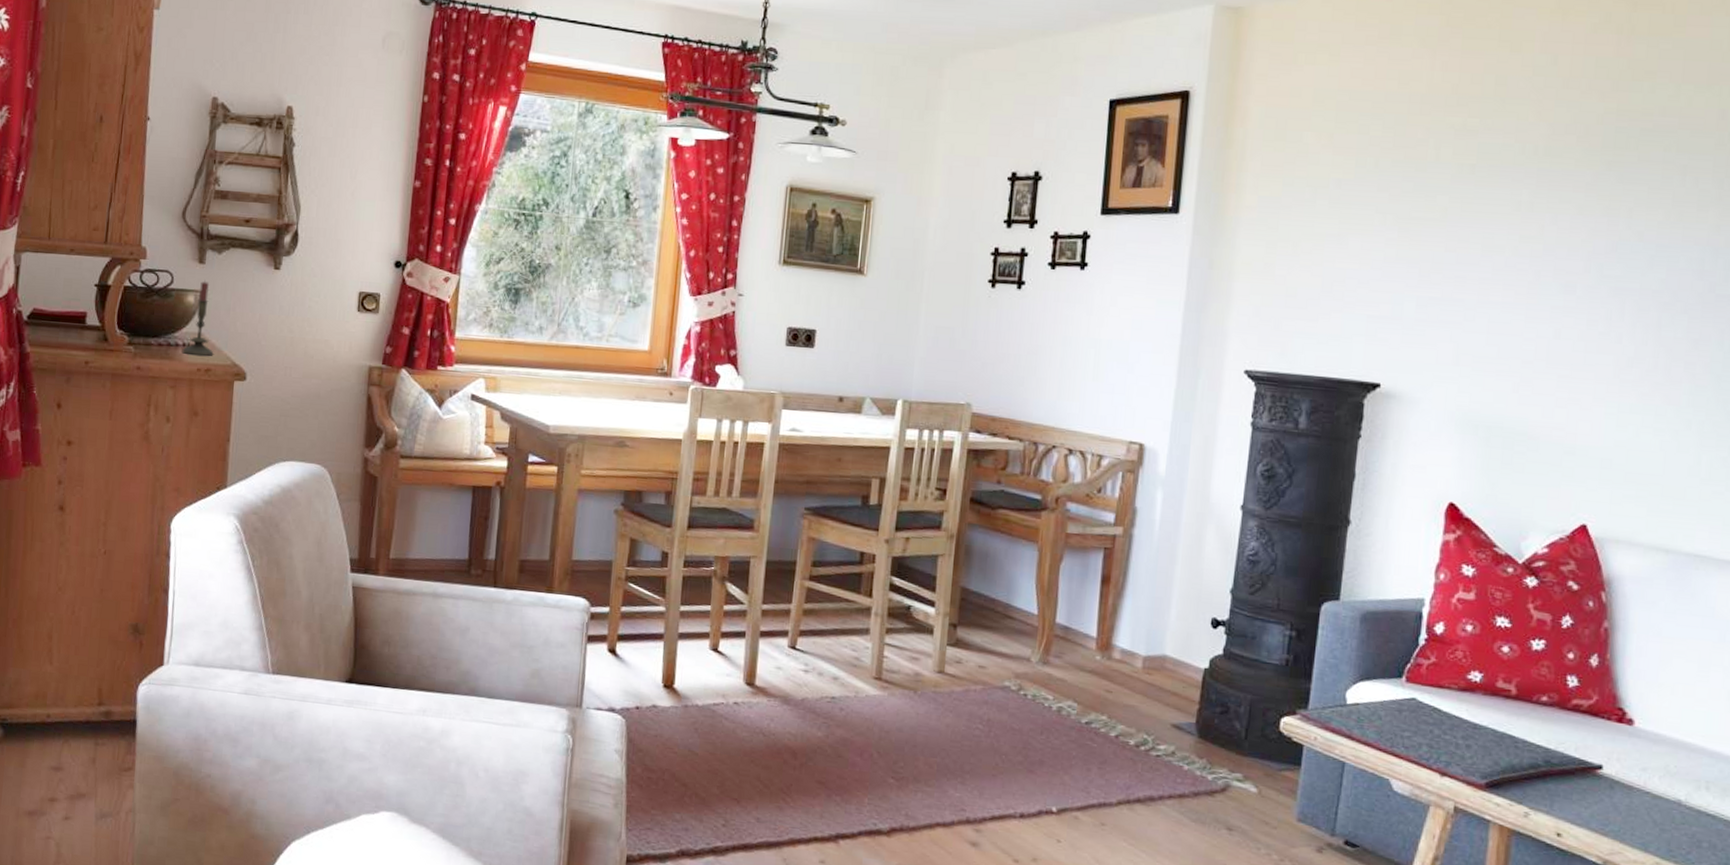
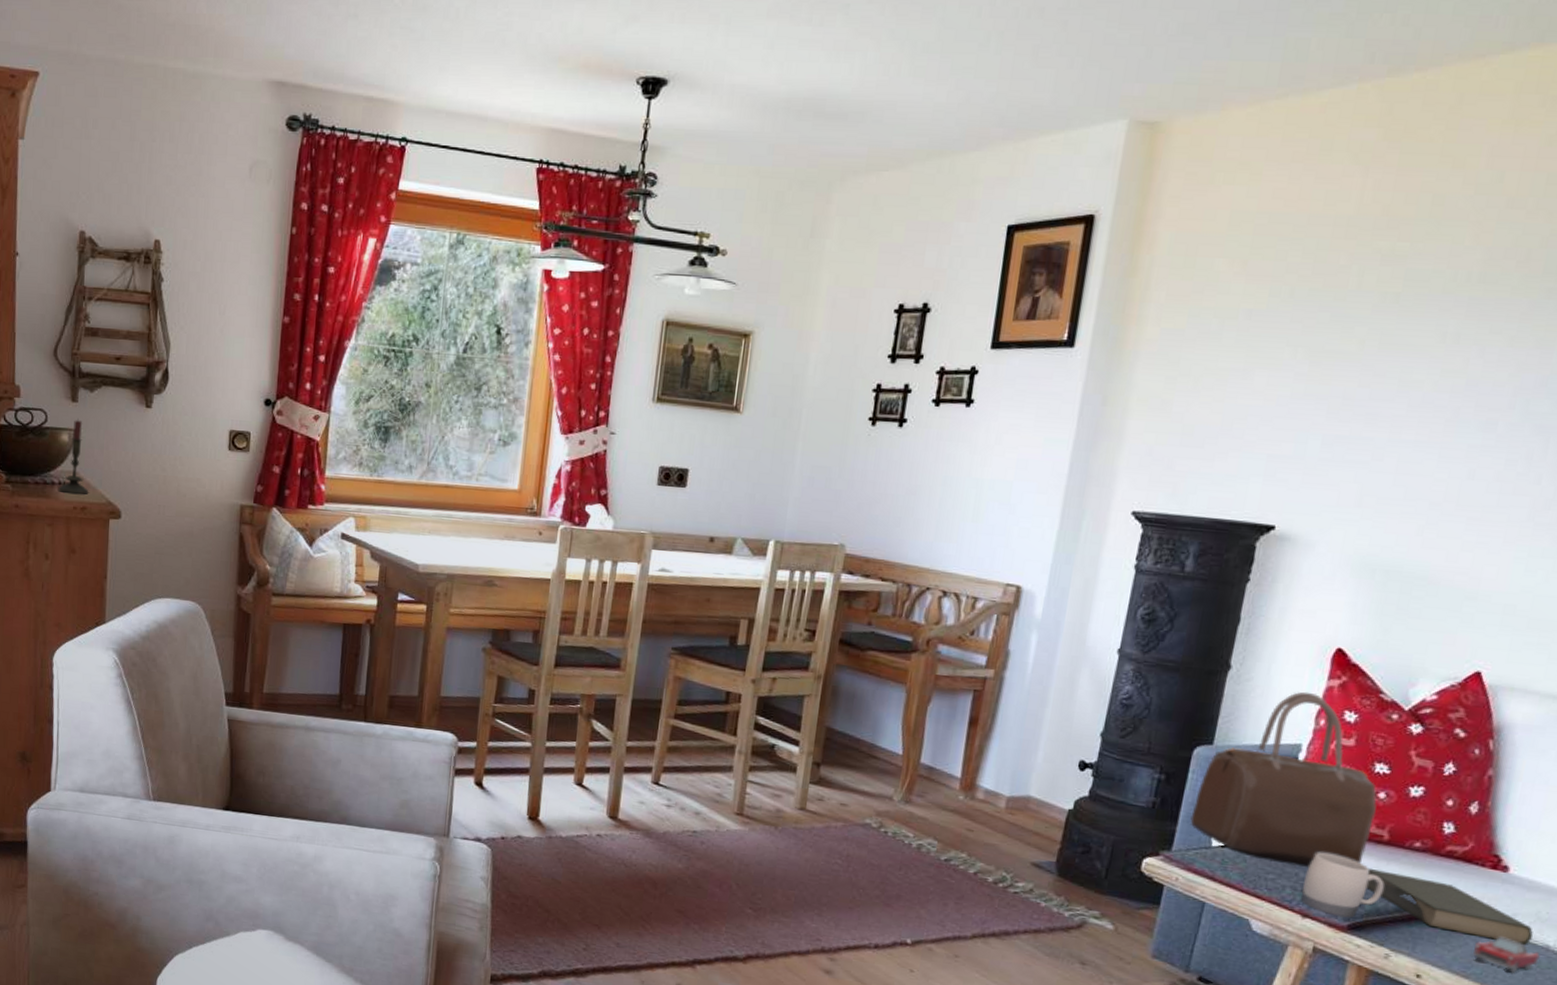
handbag: none [1323,546,1502,724] -> present [1189,691,1377,867]
mug: none [1437,708,1517,776] -> present [1300,852,1384,918]
book: none [1499,724,1664,800] -> present [1365,869,1533,945]
toy car: none [1609,790,1673,830] -> present [1473,935,1540,973]

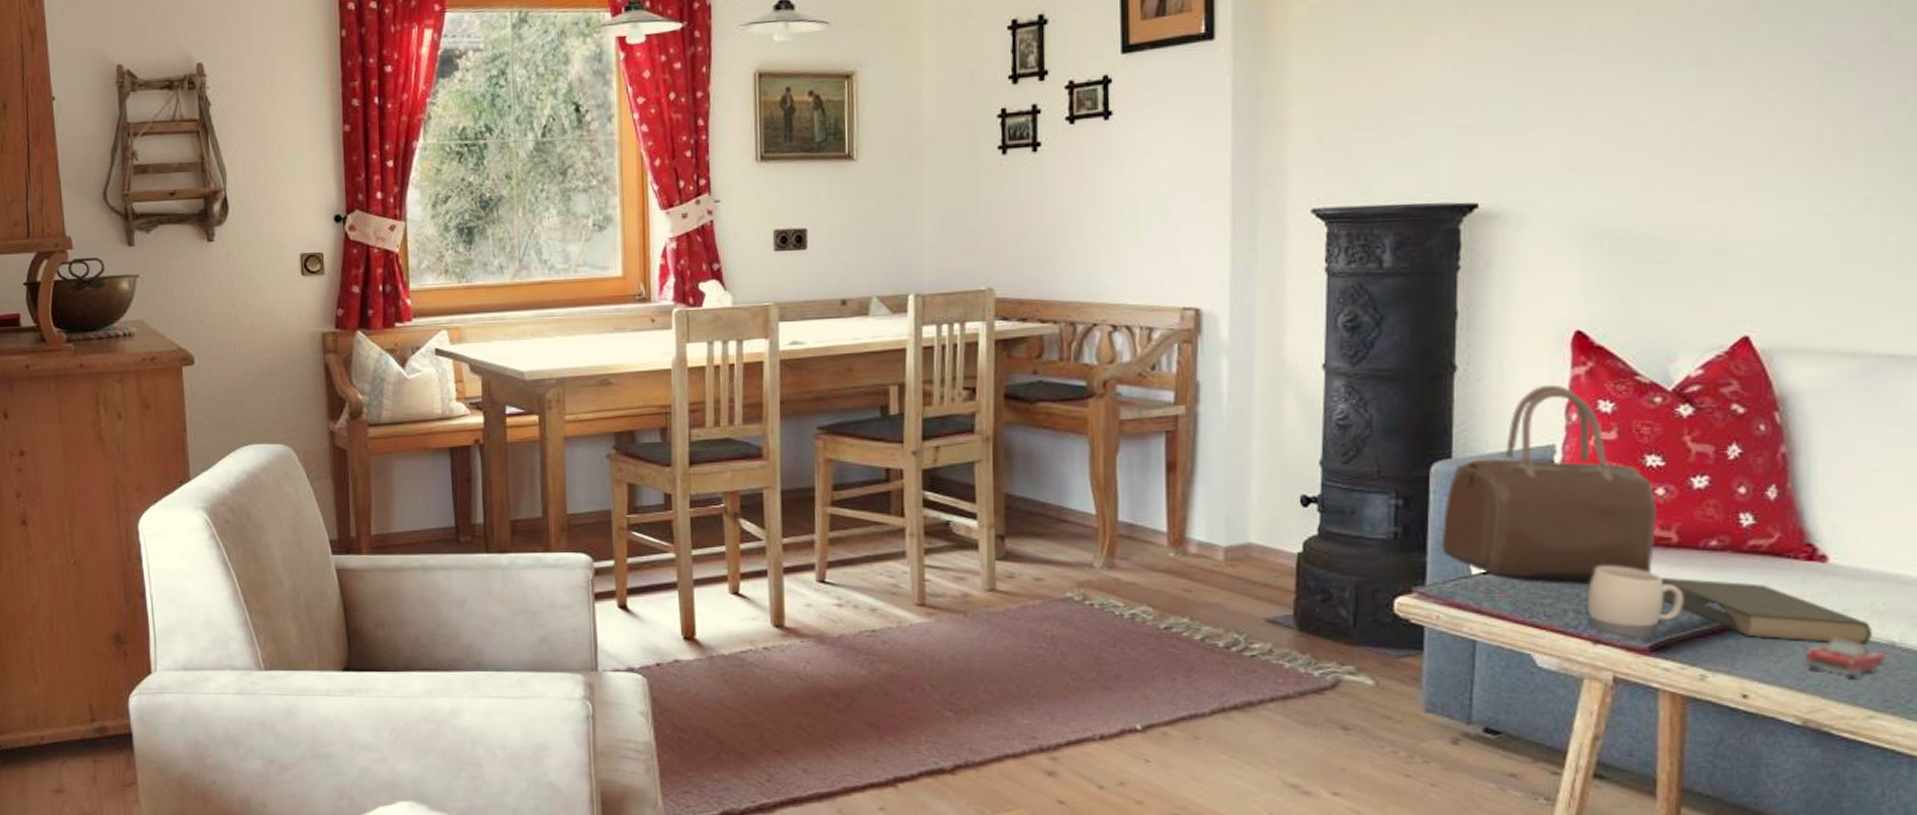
candle: present [58,419,89,495] -> none [123,263,157,345]

